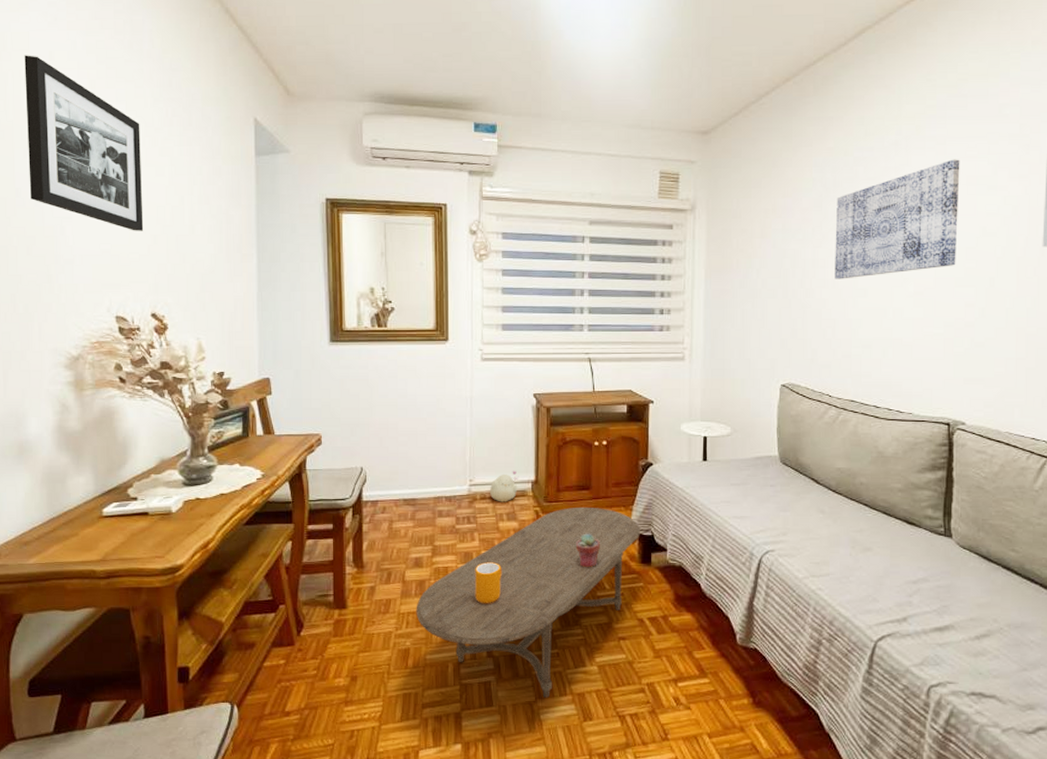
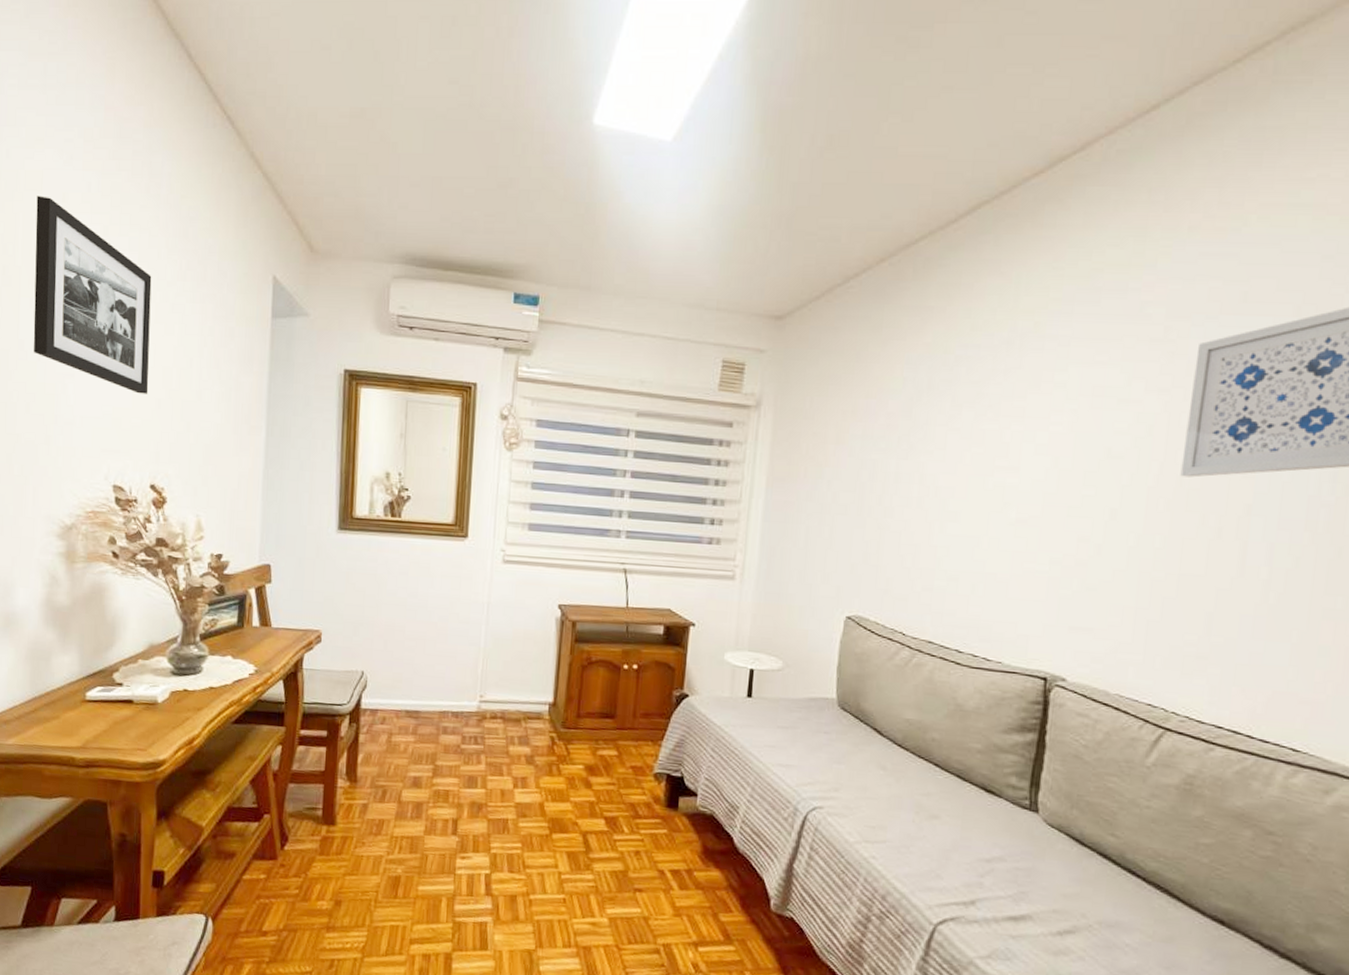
coffee table: present [416,506,640,698] -> none [410,736,669,948]
mug: present [475,562,502,604] -> none [477,789,509,836]
plush toy: present [490,471,519,502] -> none [502,690,536,724]
potted succulent: present [575,533,600,568] -> none [593,767,621,807]
wall art: present [835,159,960,279] -> none [920,364,1086,499]

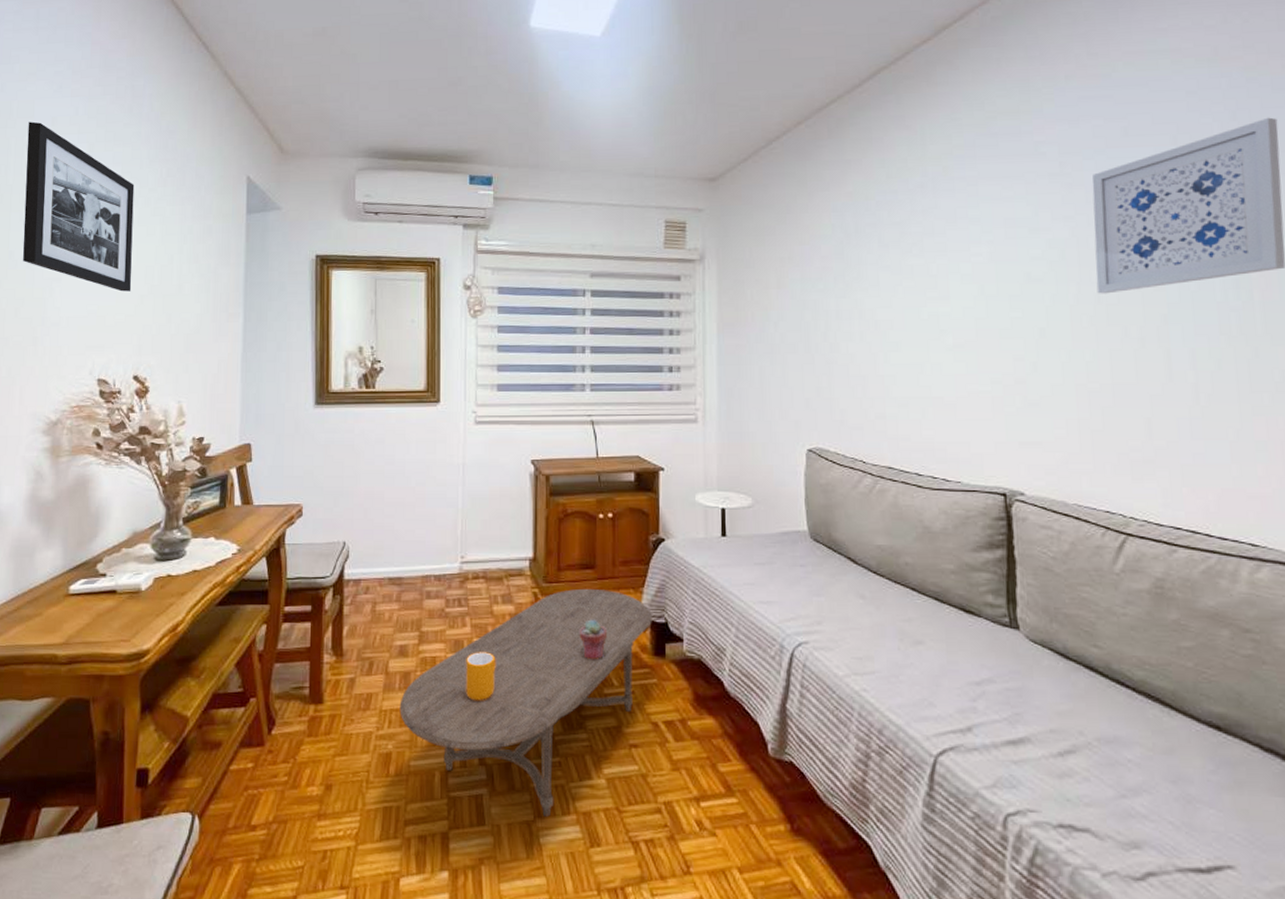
coffee table: none [410,736,669,948] -> present [399,588,652,817]
mug: none [477,789,509,836] -> present [466,652,496,701]
potted succulent: none [593,767,621,807] -> present [579,619,606,660]

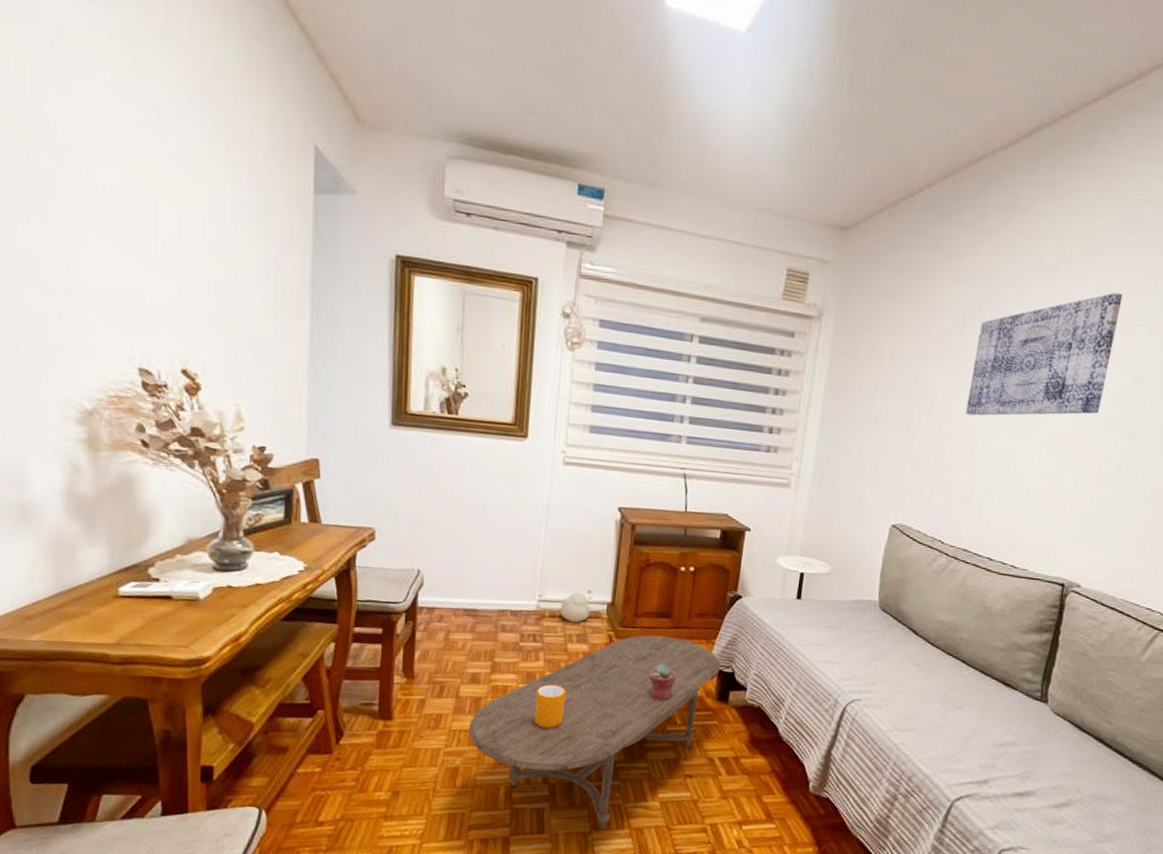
picture frame: present [22,121,135,292] -> none [29,29,175,270]
plush toy: none [484,547,516,583] -> present [560,590,594,623]
wall art: none [859,200,999,332] -> present [966,292,1123,416]

